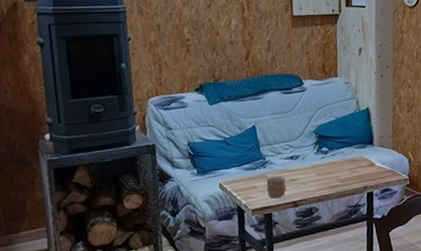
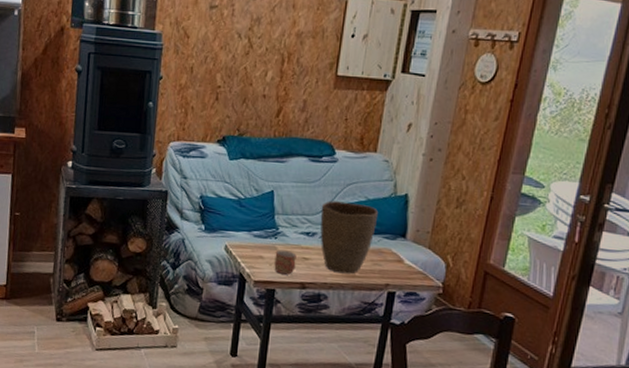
vase: none [299,123,348,186] -> present [320,201,379,274]

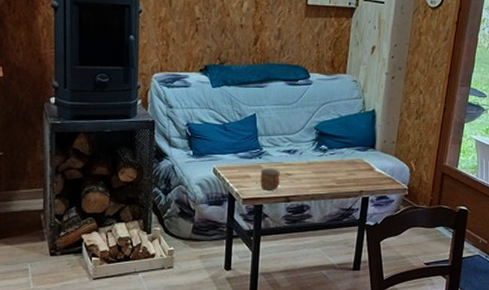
vase: present [320,201,379,274] -> none [299,120,351,185]

